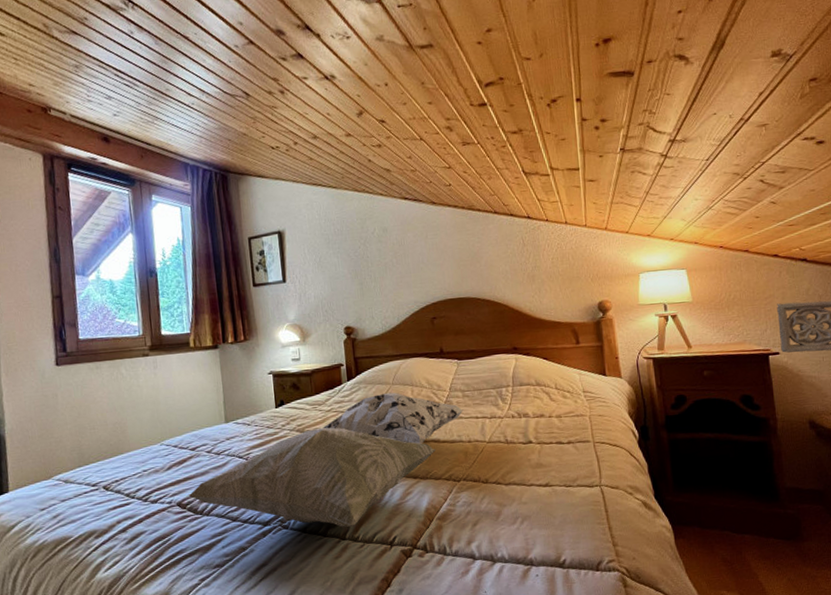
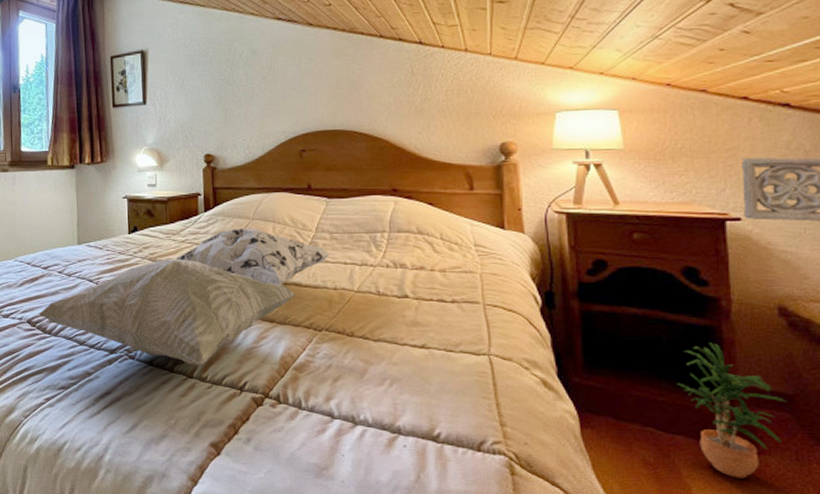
potted plant: none [743,455,820,563] -> present [677,342,787,479]

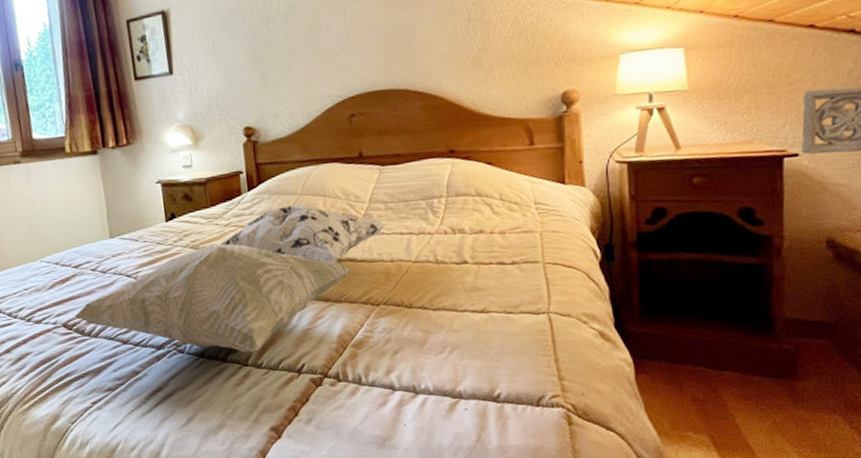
potted plant: present [677,342,787,479] -> none [728,280,828,405]

